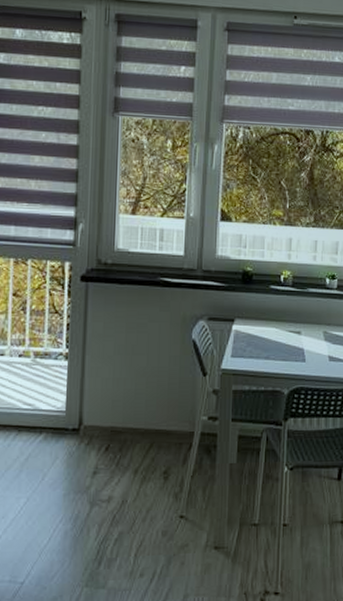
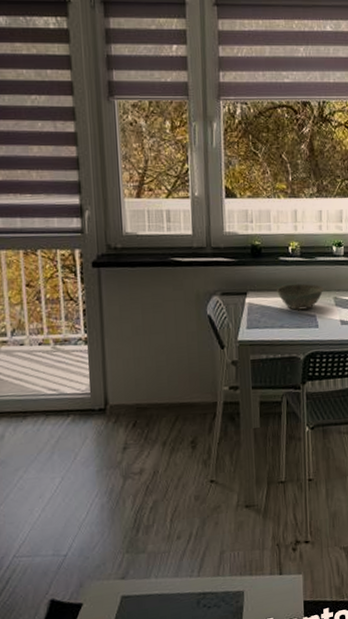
bowl: none [265,314,314,342] -> present [277,283,324,310]

